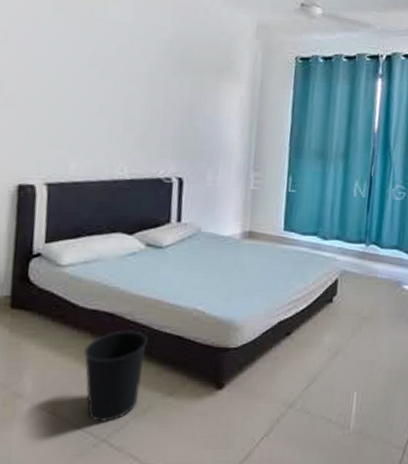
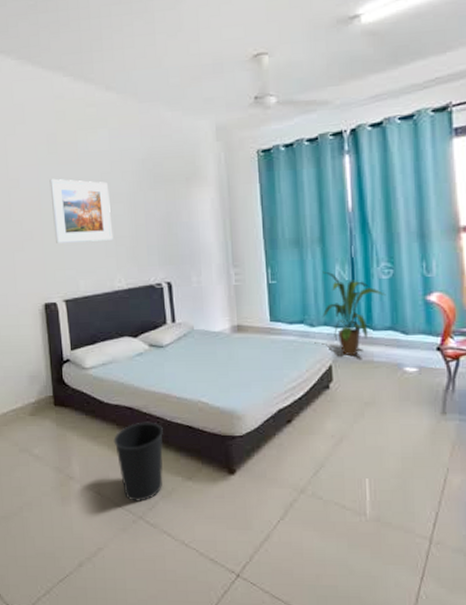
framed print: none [46,40,125,123] -> present [49,178,113,243]
house plant: none [335,186,397,272] -> present [322,271,386,357]

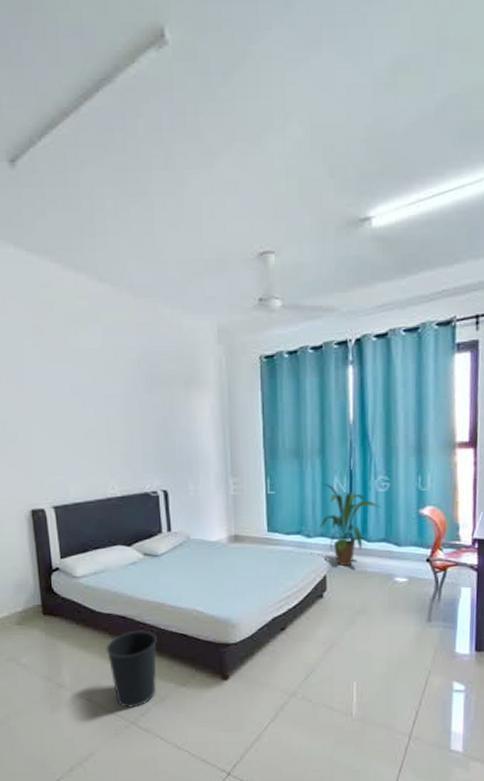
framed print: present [49,178,113,243] -> none [35,376,106,446]

